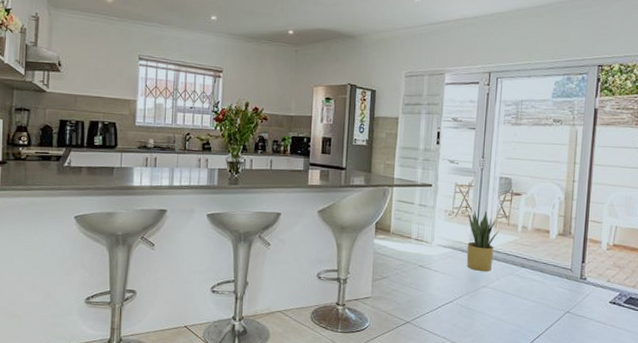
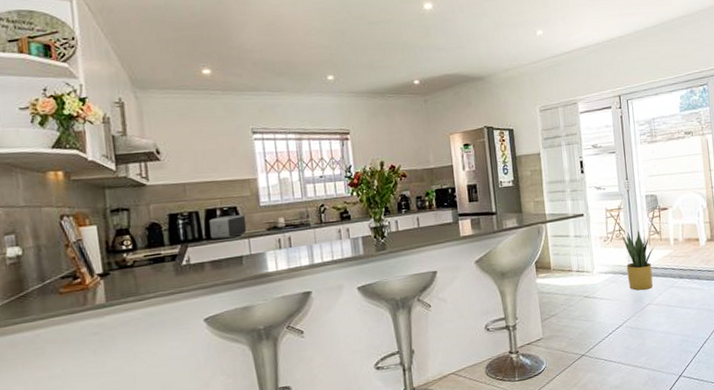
toaster: none [90,129,122,150] -> present [209,214,247,239]

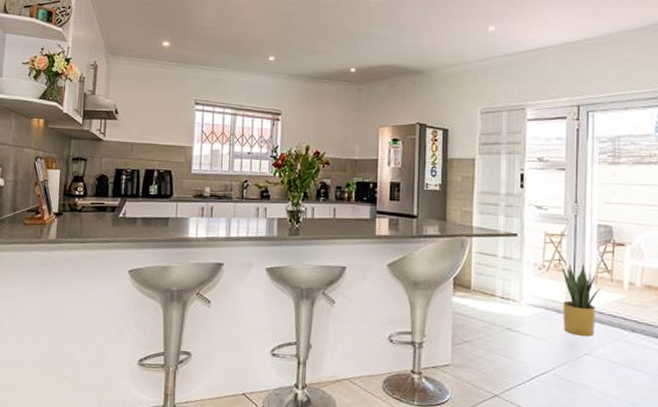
toaster: present [209,214,247,239] -> none [146,178,178,200]

